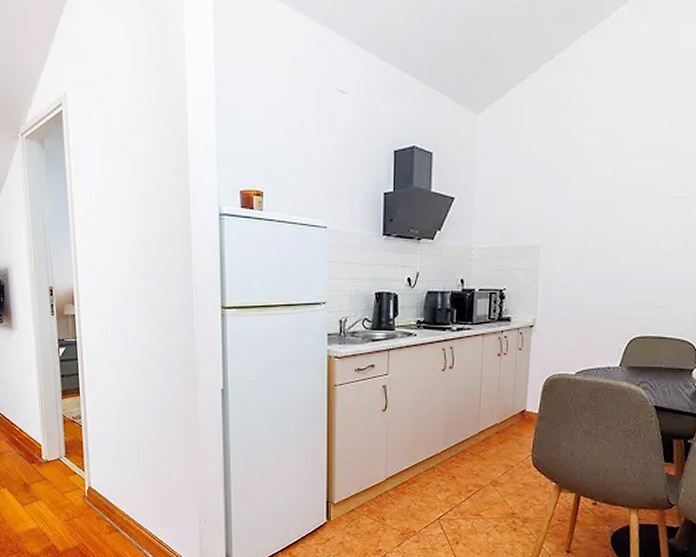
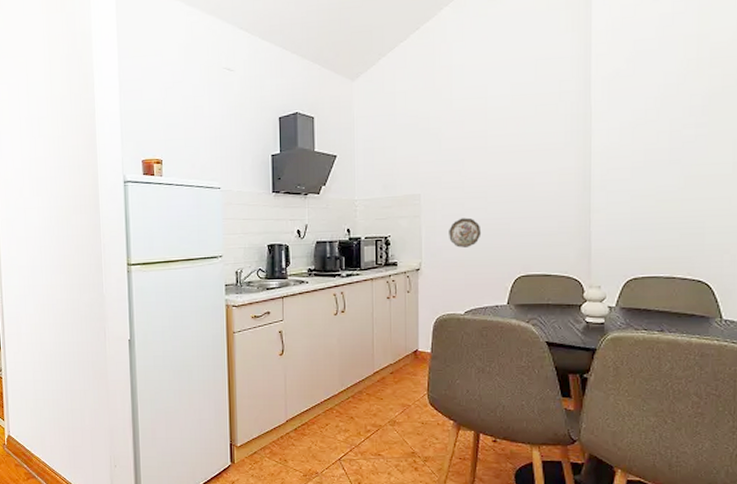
decorative plate: none [566,273,600,305] -> present [449,217,482,248]

